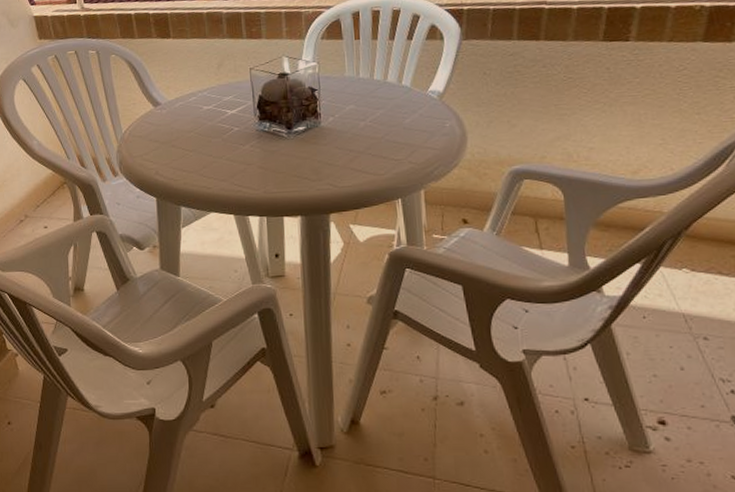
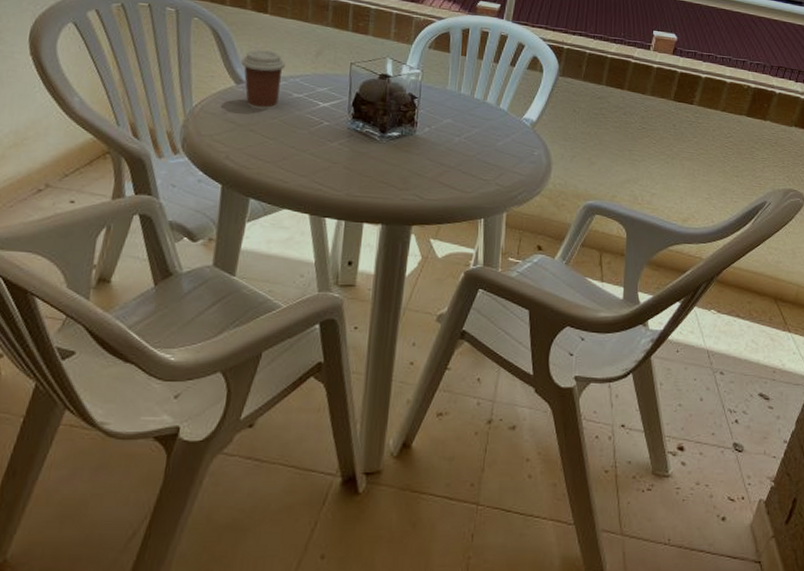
coffee cup: none [155,71,194,127] -> present [241,49,286,110]

